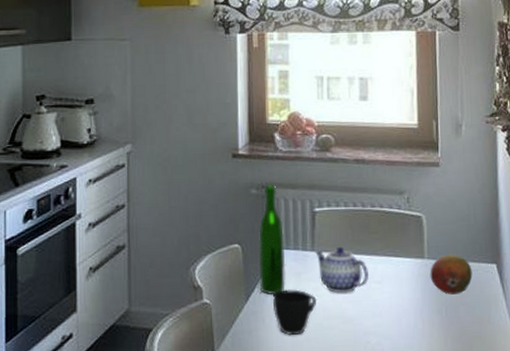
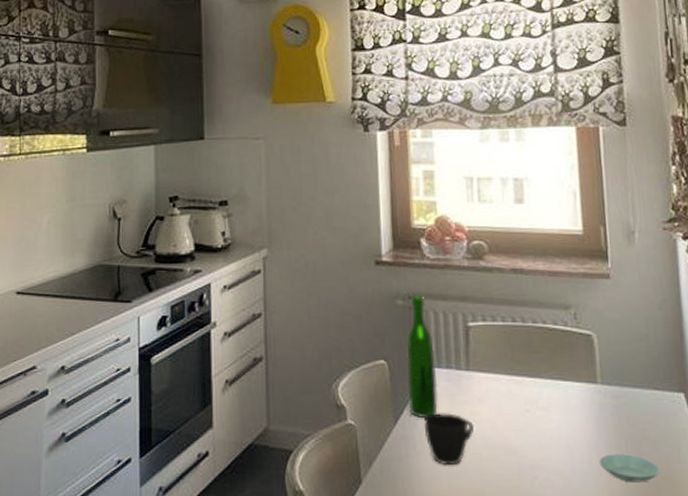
teapot: present [314,246,369,294] -> none [469,366,533,420]
saucer: none [422,318,473,342] -> present [598,454,660,483]
fruit: present [430,254,473,295] -> none [604,379,656,427]

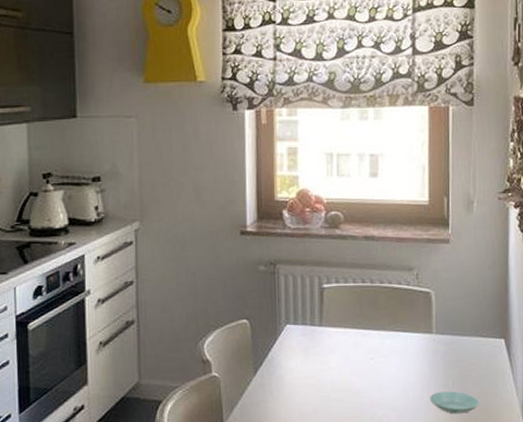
wine bottle: present [405,294,438,418] -> none [266,261,294,368]
cup: present [423,412,475,466] -> none [280,362,325,408]

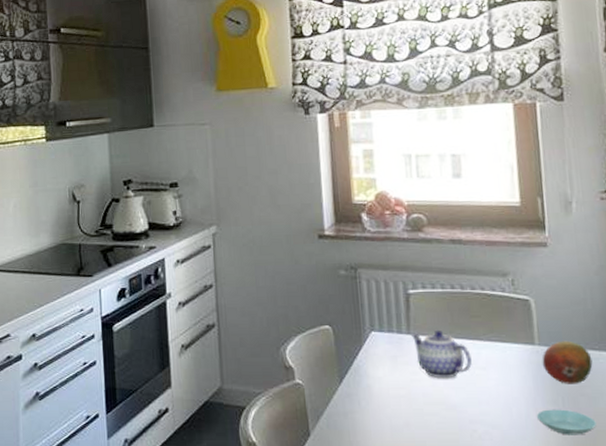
teapot: none [322,321,376,367] -> present [410,329,472,379]
fruit: none [437,329,480,369] -> present [542,340,593,384]

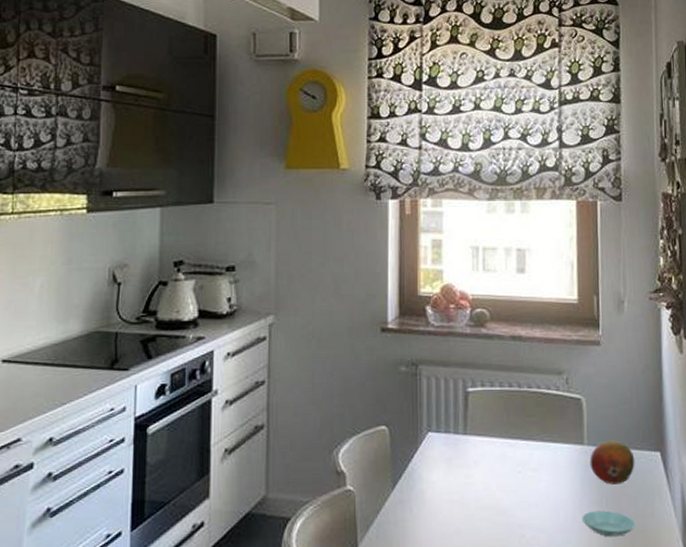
teapot: present [410,329,472,379] -> none [466,430,524,482]

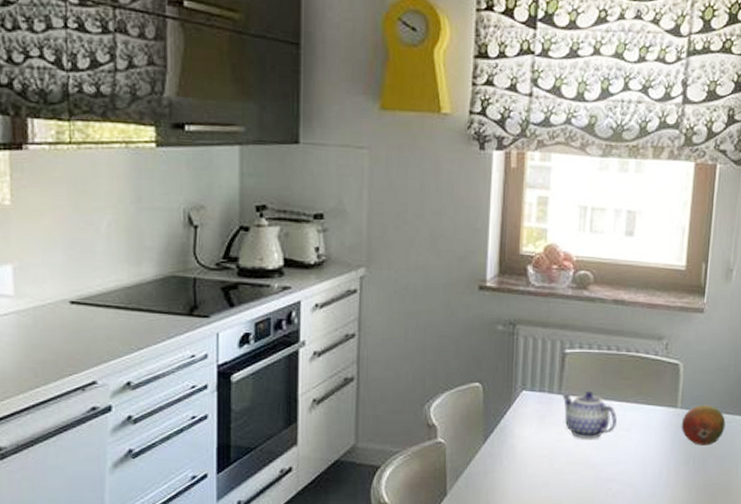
teapot: none [466,430,524,482] -> present [561,390,617,439]
saucer: present [581,510,635,537] -> none [668,469,719,493]

